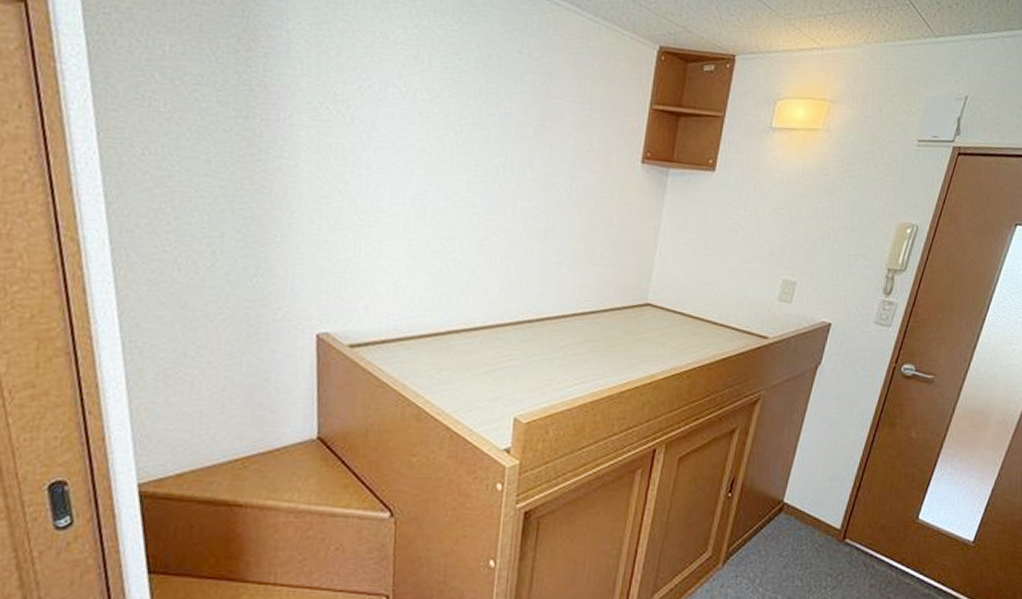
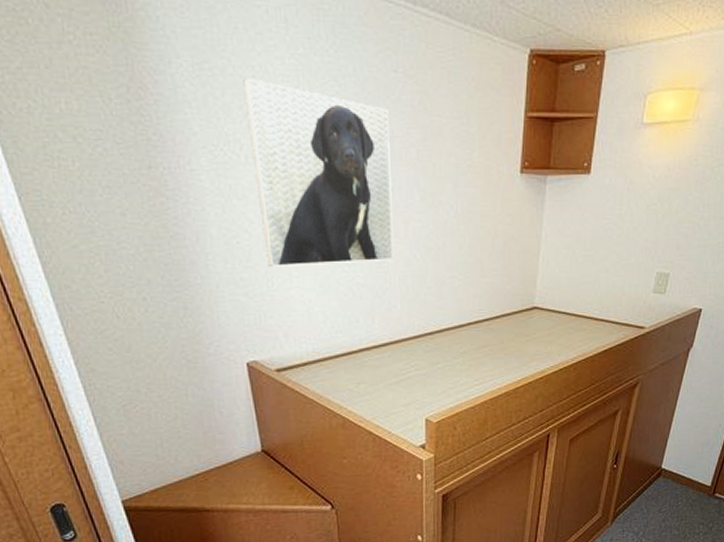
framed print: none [357,42,509,239] -> present [243,78,394,268]

